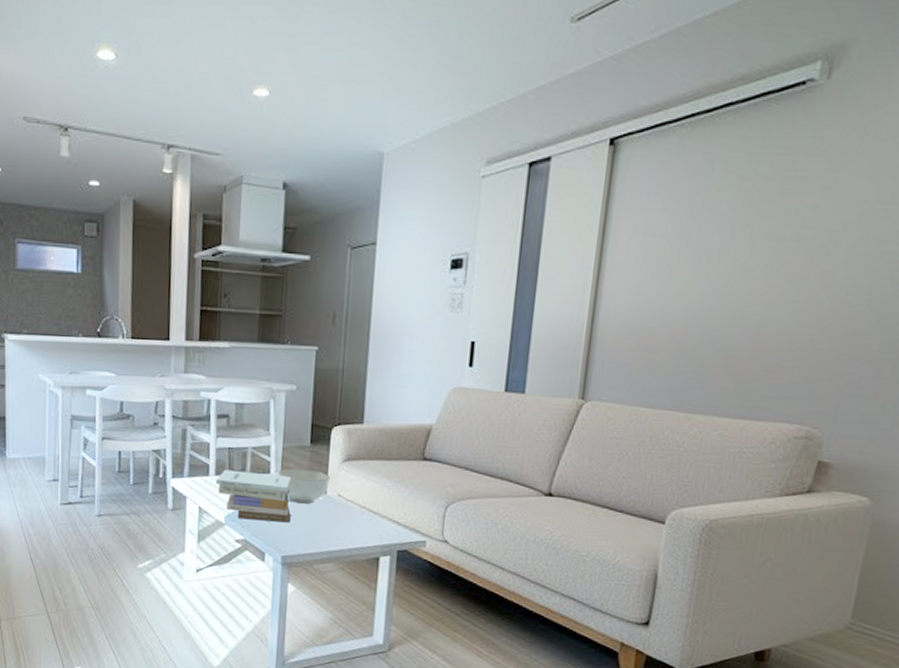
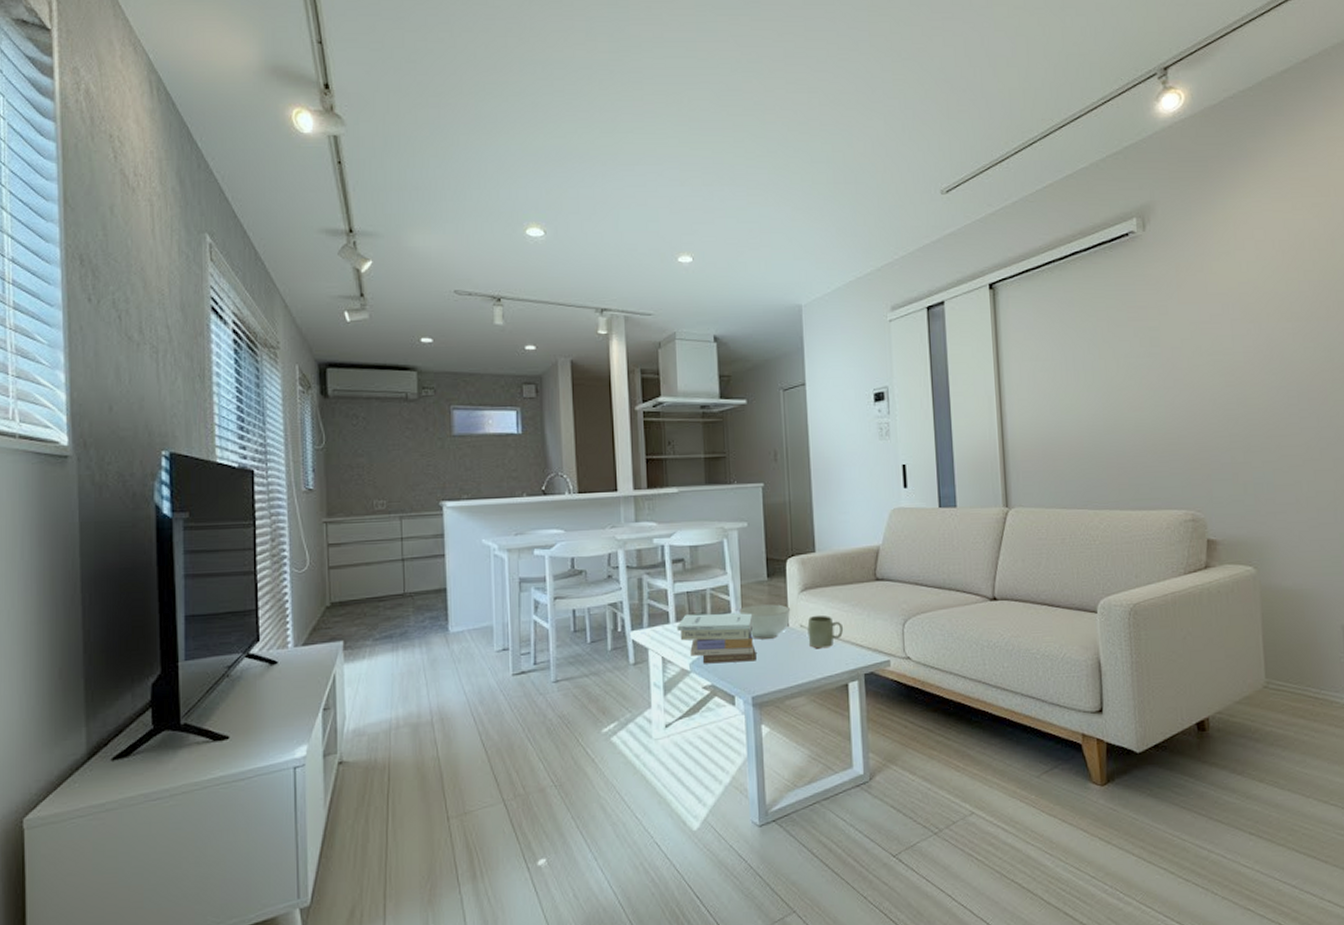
mug: none [344,486,382,521] -> present [807,615,843,649]

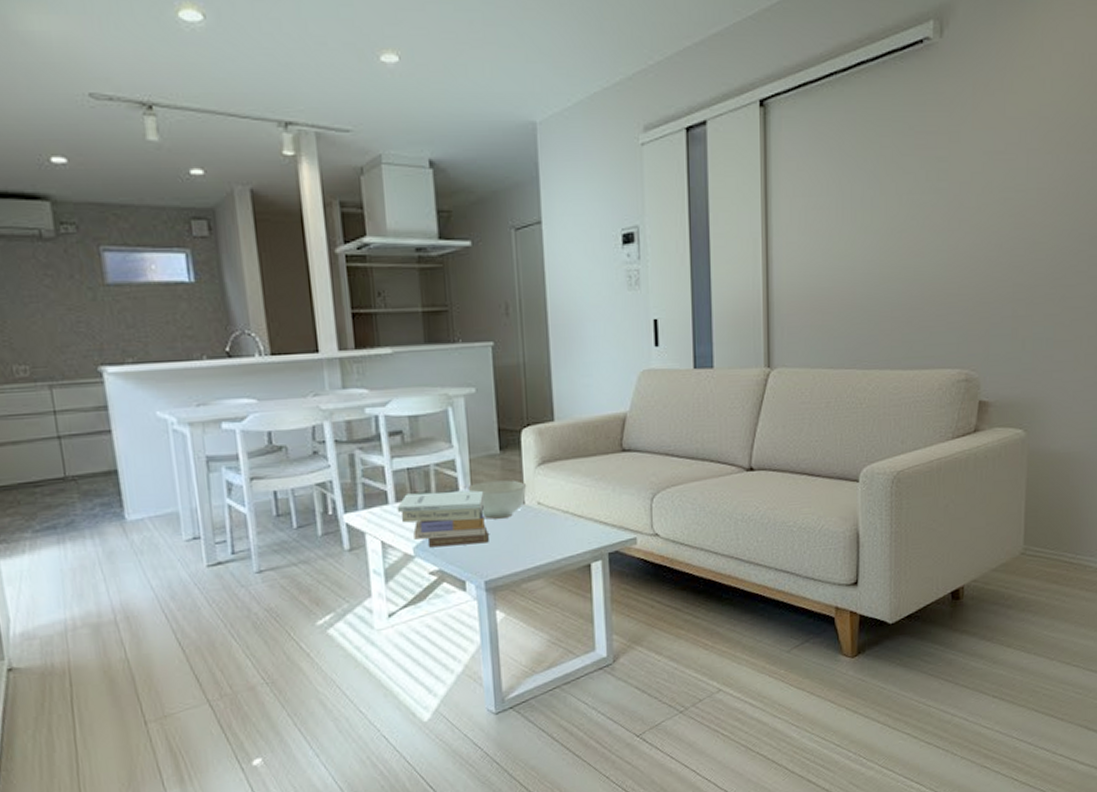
mug: present [807,615,843,649] -> none [545,490,585,528]

